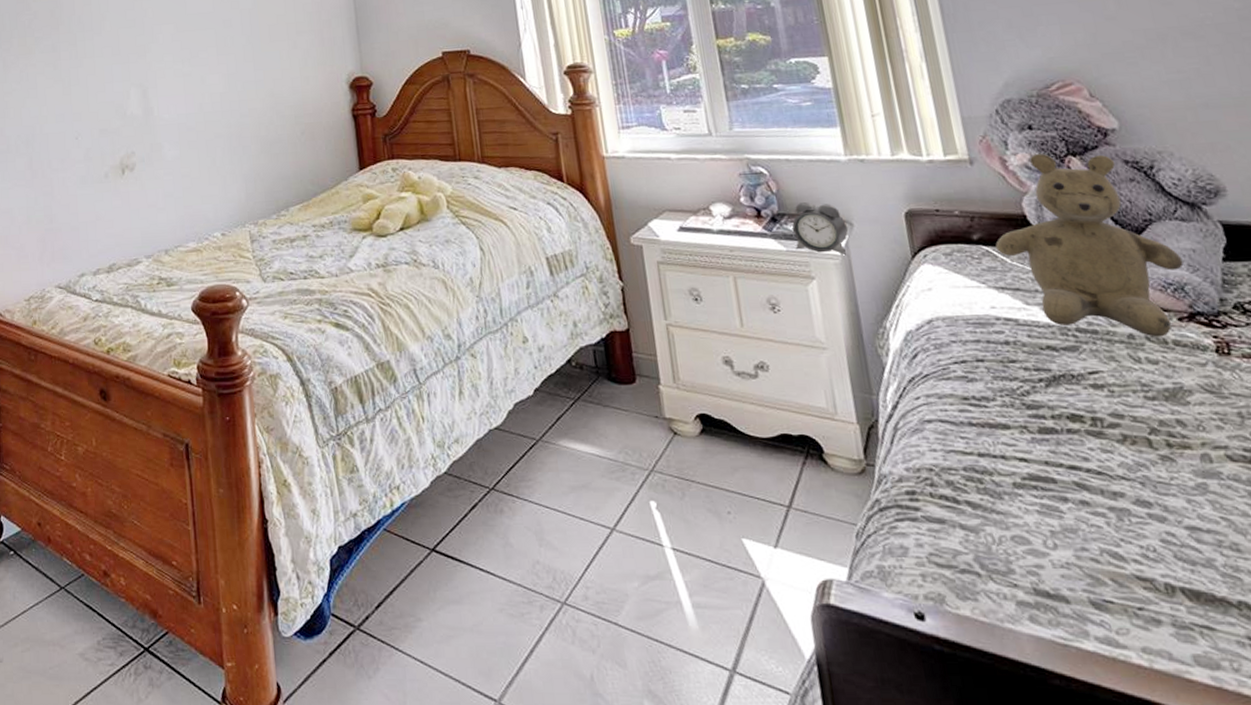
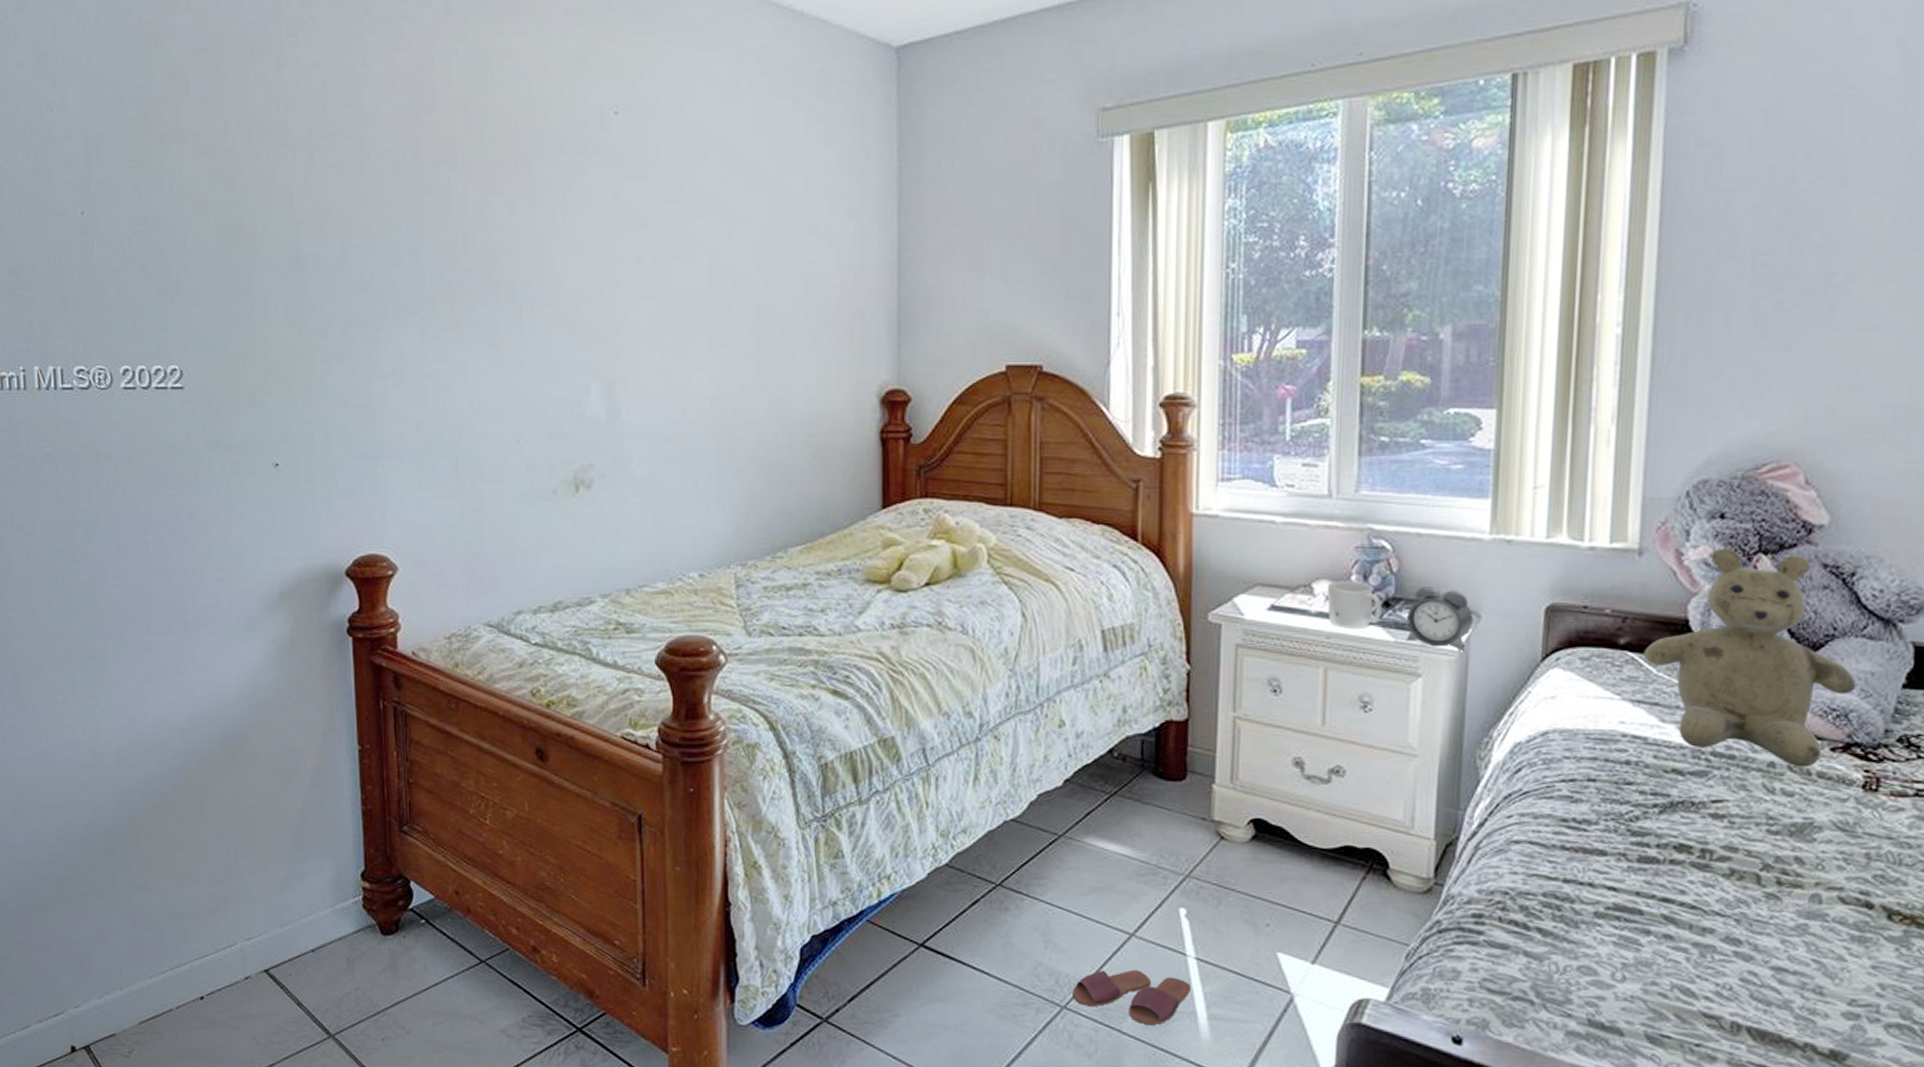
slippers: none [569,563,673,616] -> present [1073,969,1191,1025]
mug: none [722,202,771,243] -> present [1327,581,1382,630]

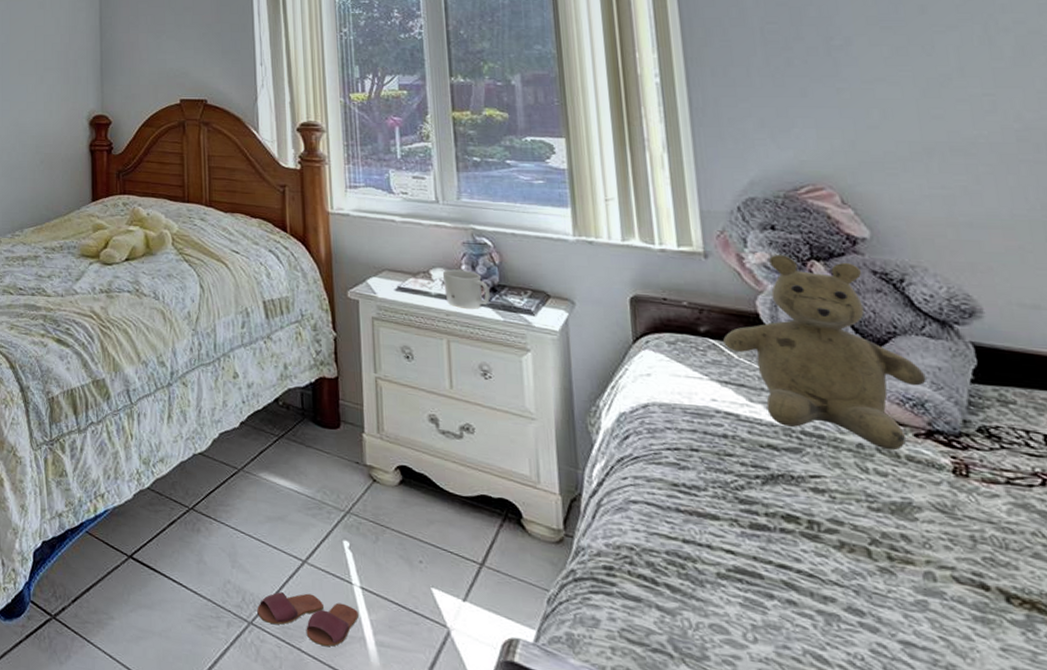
alarm clock: present [1406,586,1474,652] -> none [511,276,570,332]

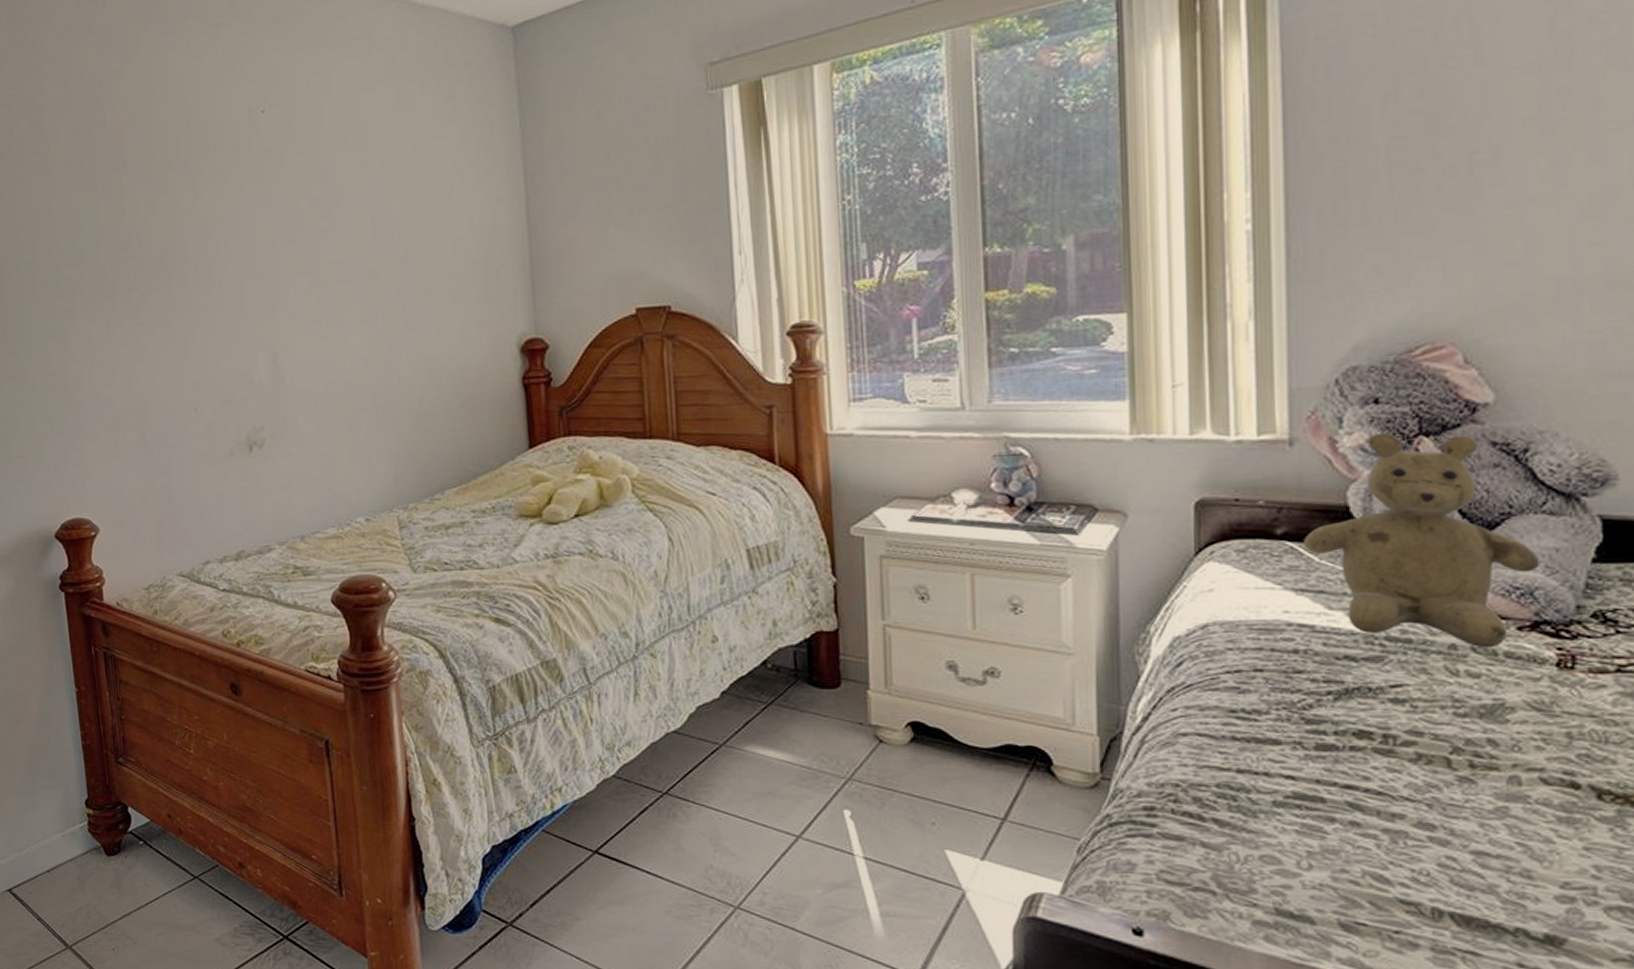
slippers: present [257,592,358,647] -> none [744,870,861,922]
mug: present [442,269,490,310] -> none [967,488,1025,536]

